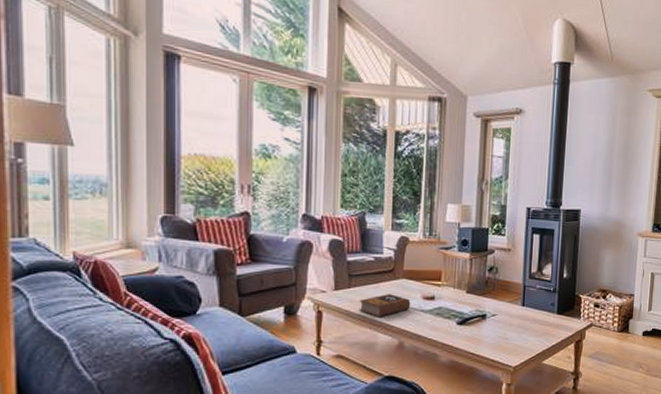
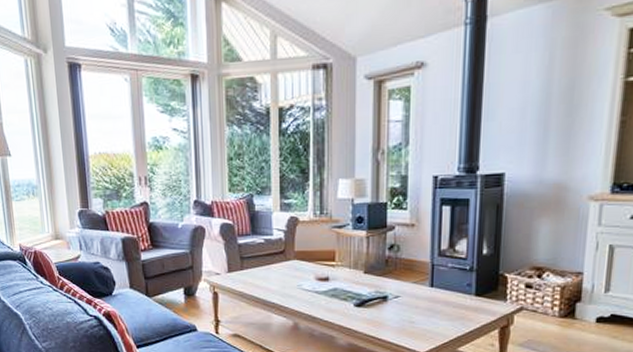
book: present [359,294,411,317] -> none [252,275,304,299]

